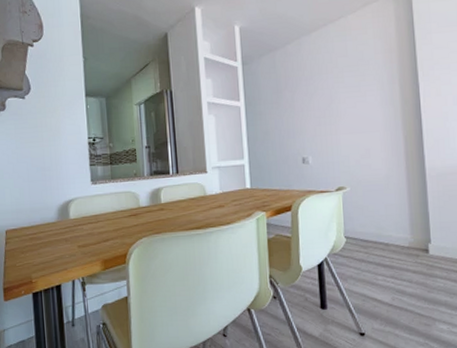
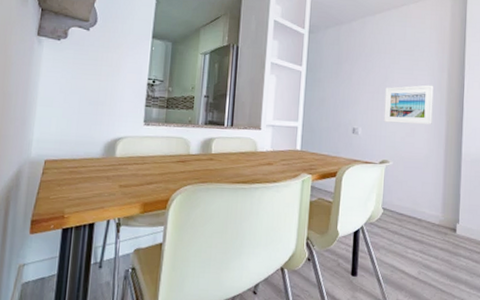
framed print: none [332,99,388,147] -> present [383,85,434,125]

